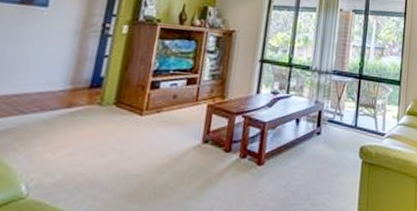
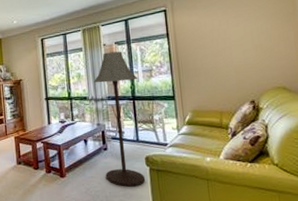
floor lamp: none [312,19,369,182] -> present [93,51,146,187]

